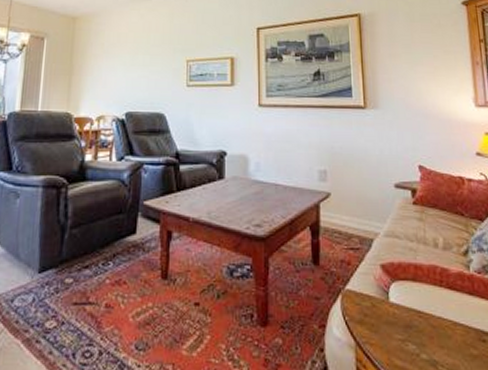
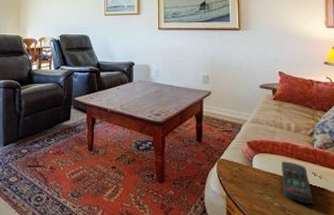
remote control: none [428,292,475,354] -> present [281,161,314,204]

